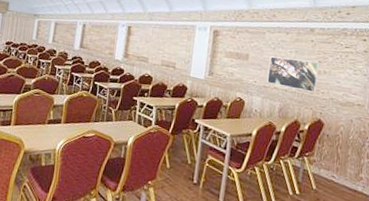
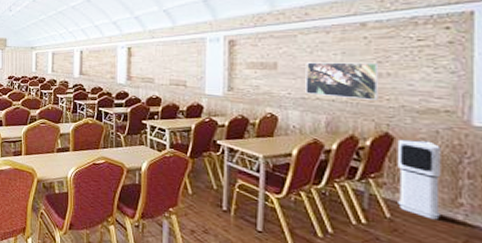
air purifier: none [322,125,353,191] -> present [397,139,441,220]

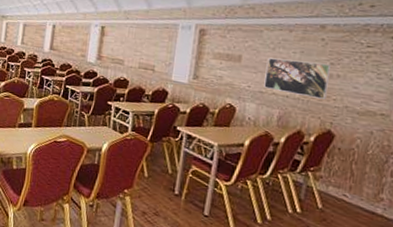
air purifier: present [397,139,441,220] -> none [330,137,373,213]

